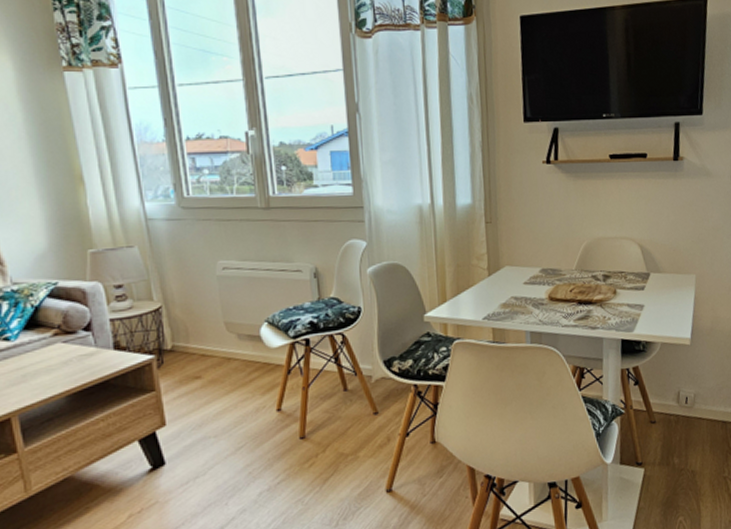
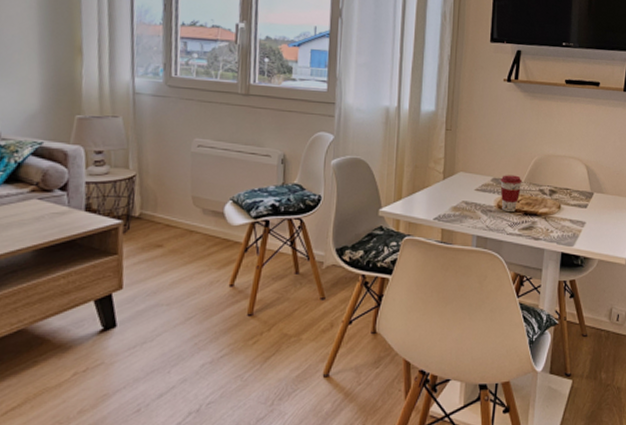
coffee cup: none [549,263,573,304] -> present [500,175,522,213]

